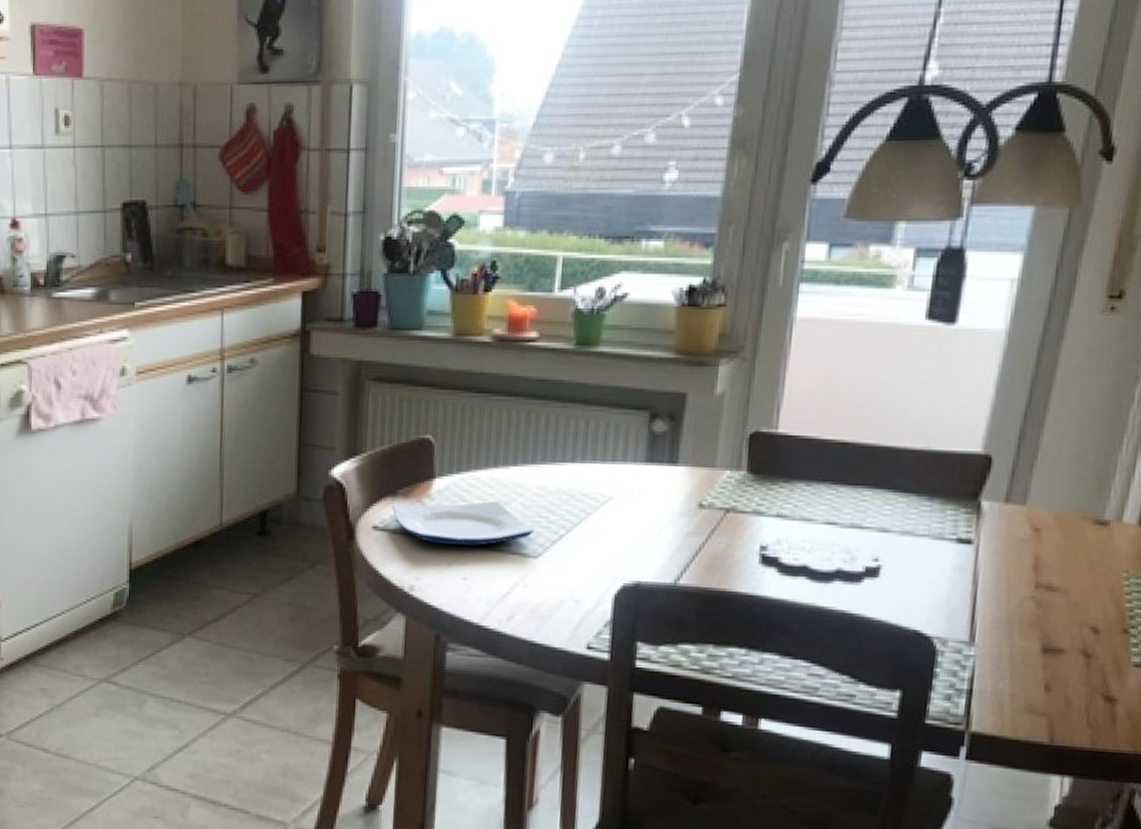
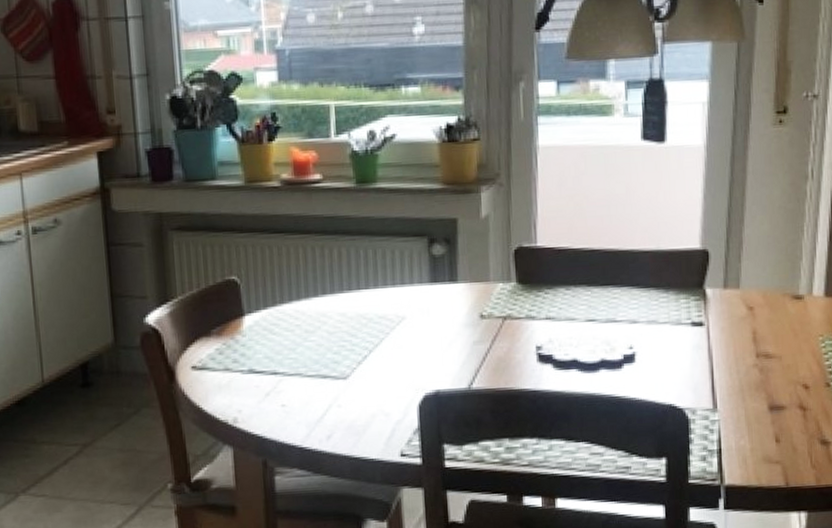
plate: present [392,501,534,546] -> none [208,331,340,377]

